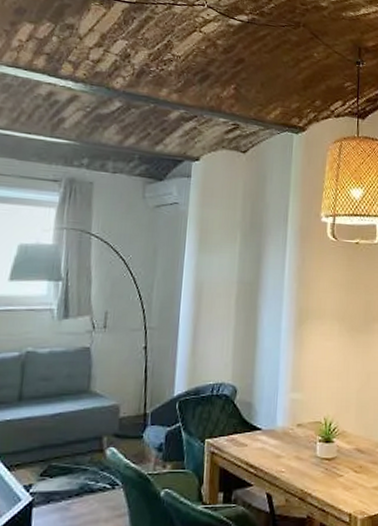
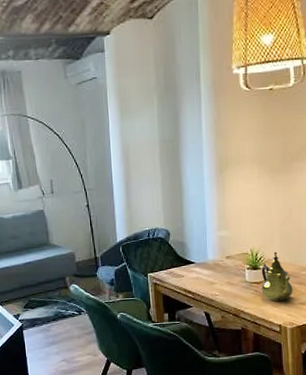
teapot: none [332,423,367,484] -> present [261,252,293,302]

